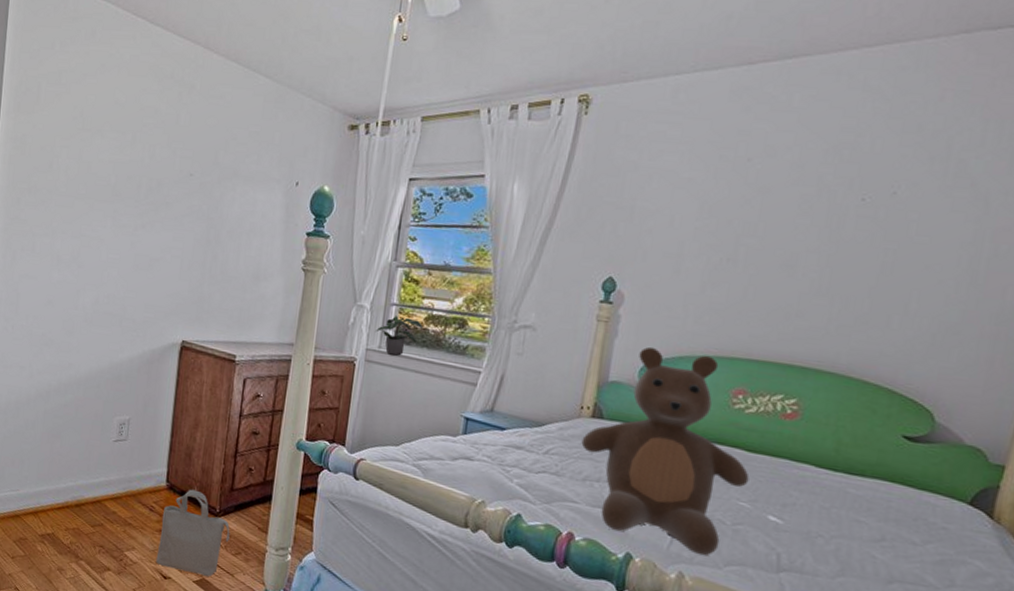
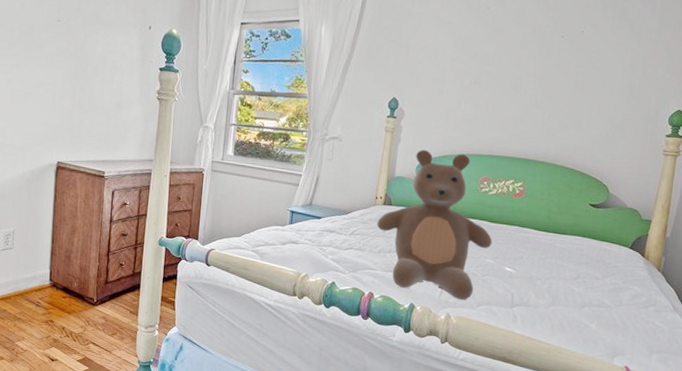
tote bag: present [156,489,230,577] -> none [44,285,107,355]
potted plant: present [375,316,424,357] -> none [219,134,257,167]

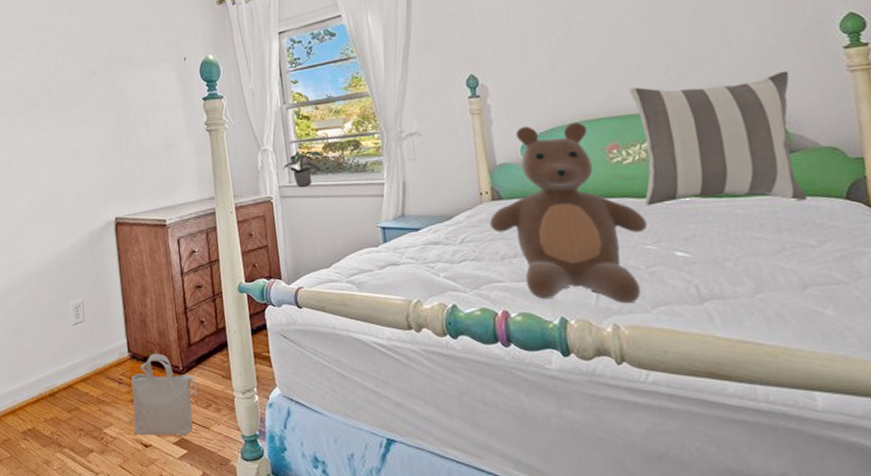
tote bag: none [44,285,107,355] -> present [131,353,198,436]
potted plant: none [219,134,257,167] -> present [283,150,324,188]
pillow: none [495,135,624,245] -> present [630,71,807,206]

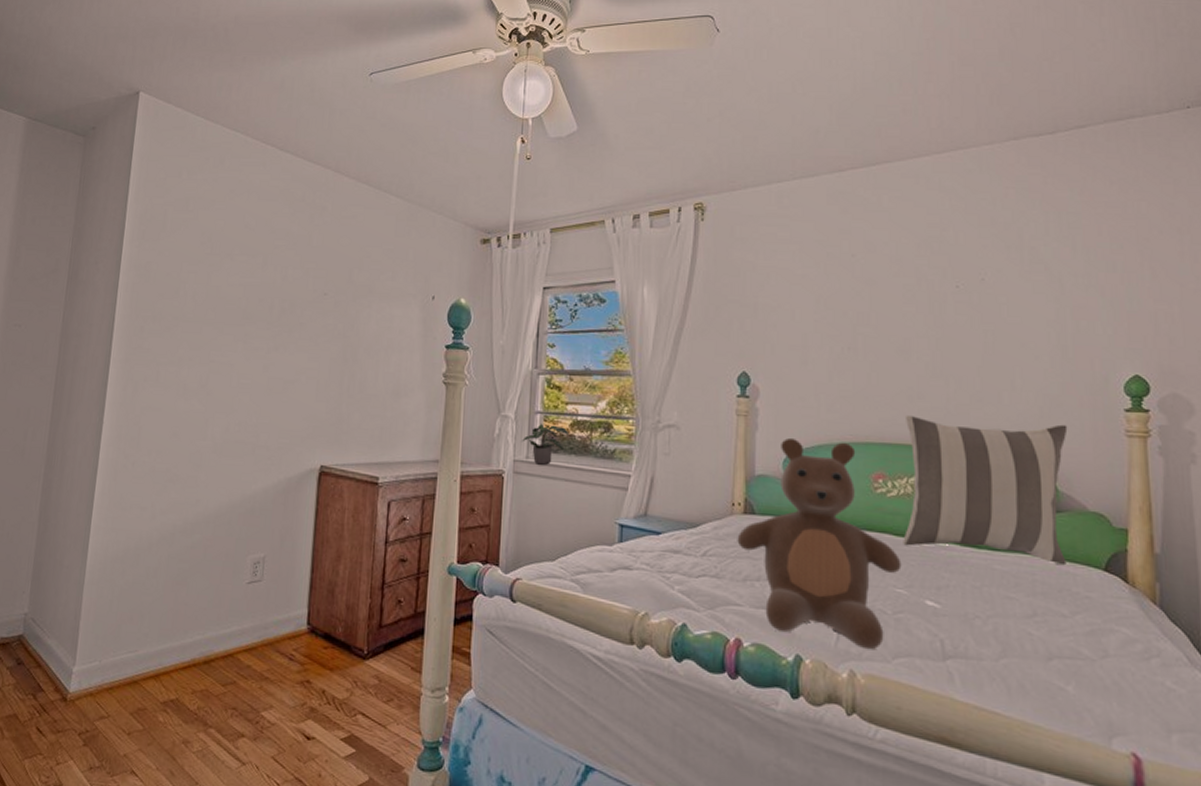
tote bag: present [131,353,198,436] -> none [297,630,380,731]

